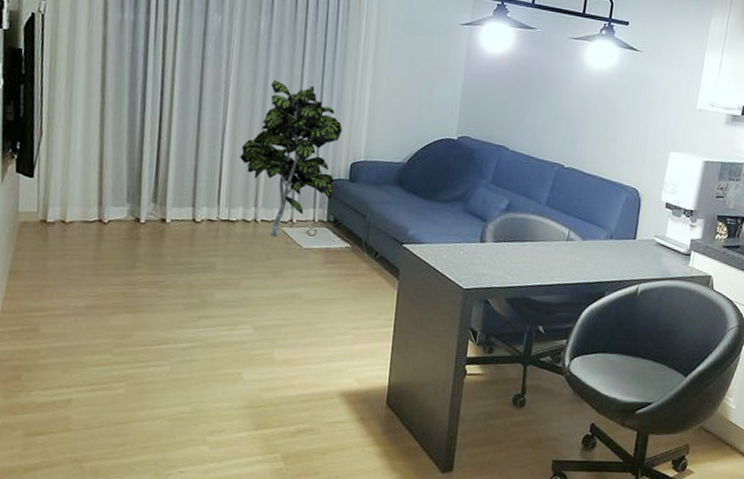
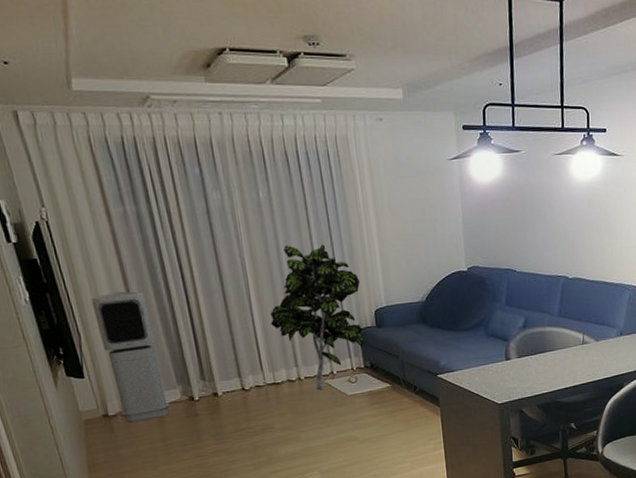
air purifier: none [59,95,119,234] -> present [91,291,171,423]

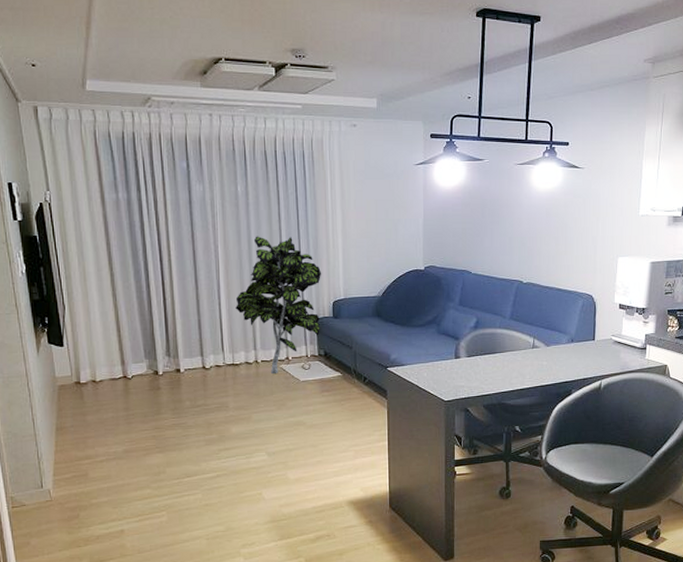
air purifier: present [91,291,171,423] -> none [78,269,136,391]

